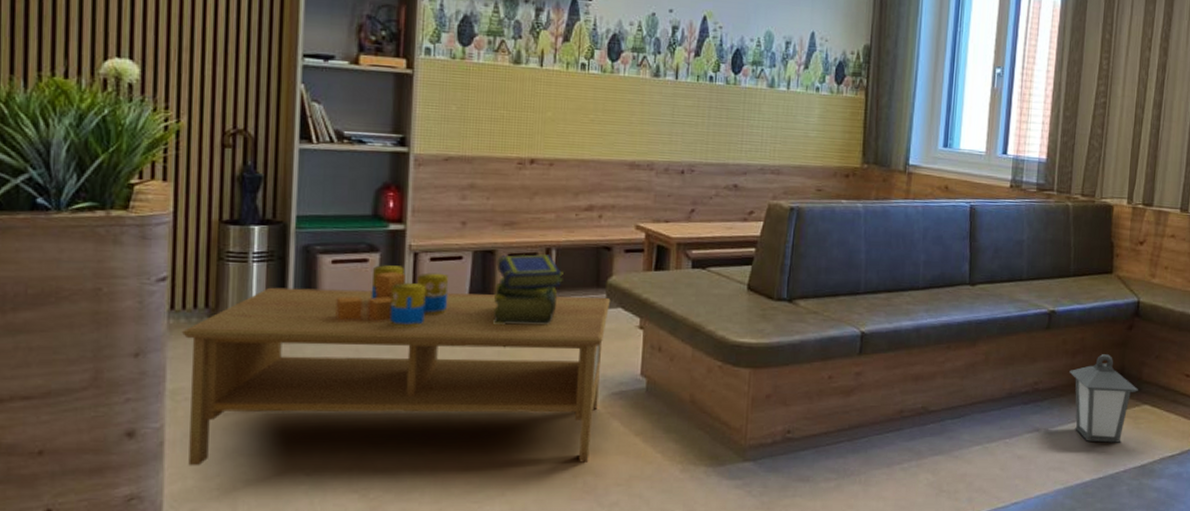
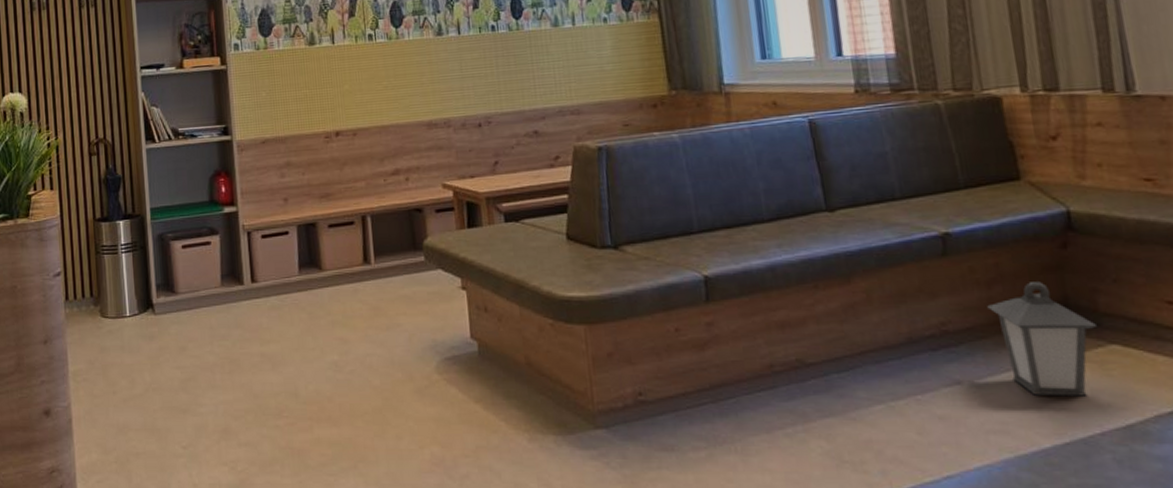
coffee table: present [181,287,611,466] -> none [75,259,433,441]
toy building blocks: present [335,265,448,329] -> none [189,245,281,305]
stack of books: present [493,253,563,325] -> none [319,221,382,295]

